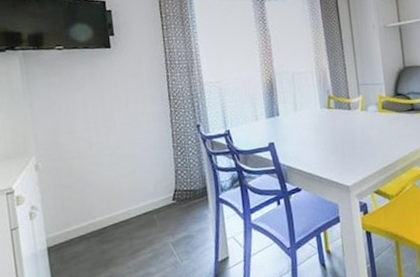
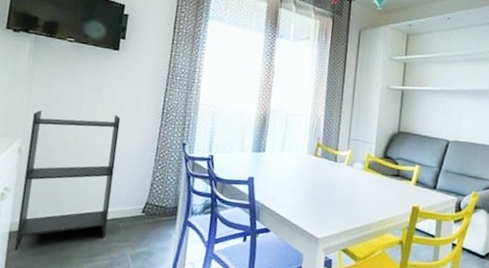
bookshelf: none [41,111,143,264] -> present [14,110,121,251]

